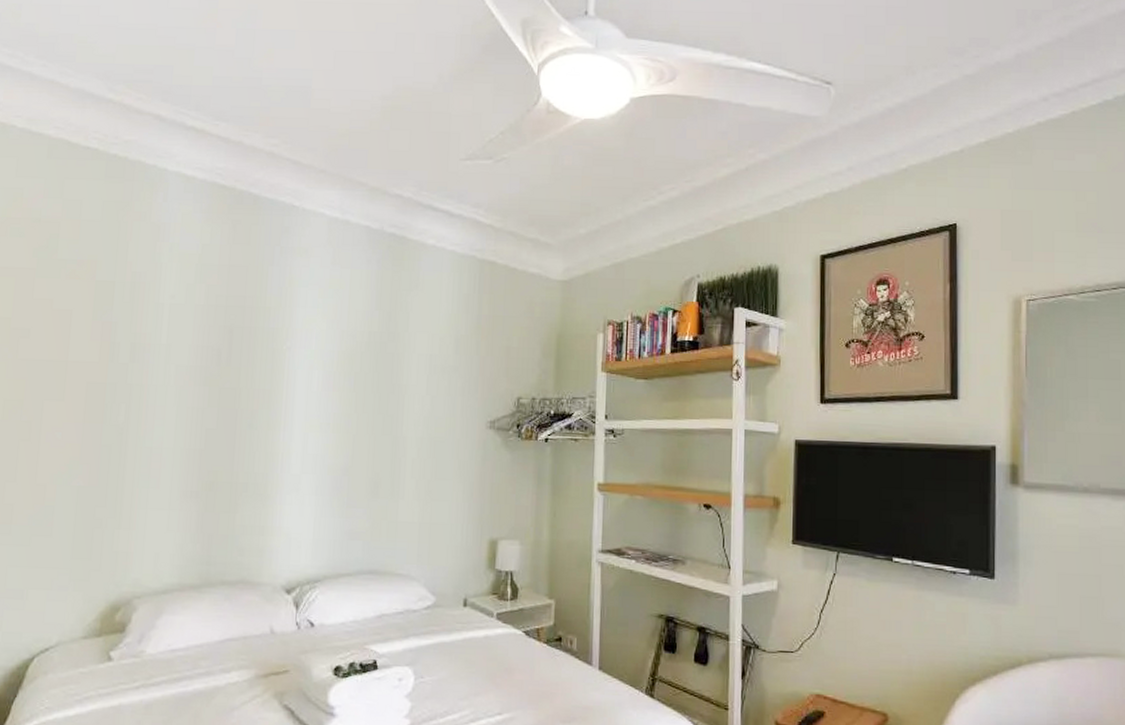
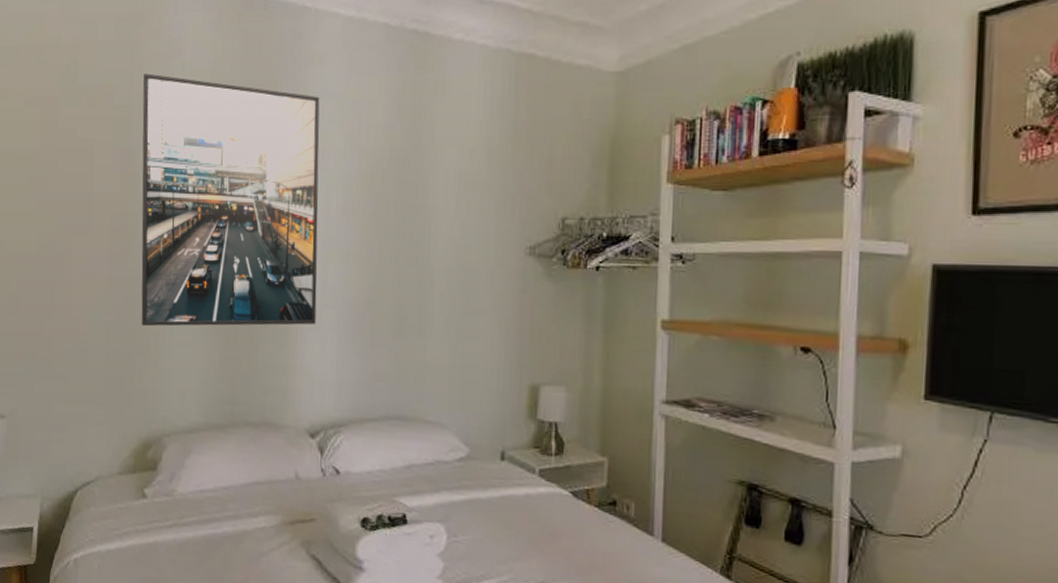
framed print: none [115,252,305,491] -> present [141,73,320,327]

